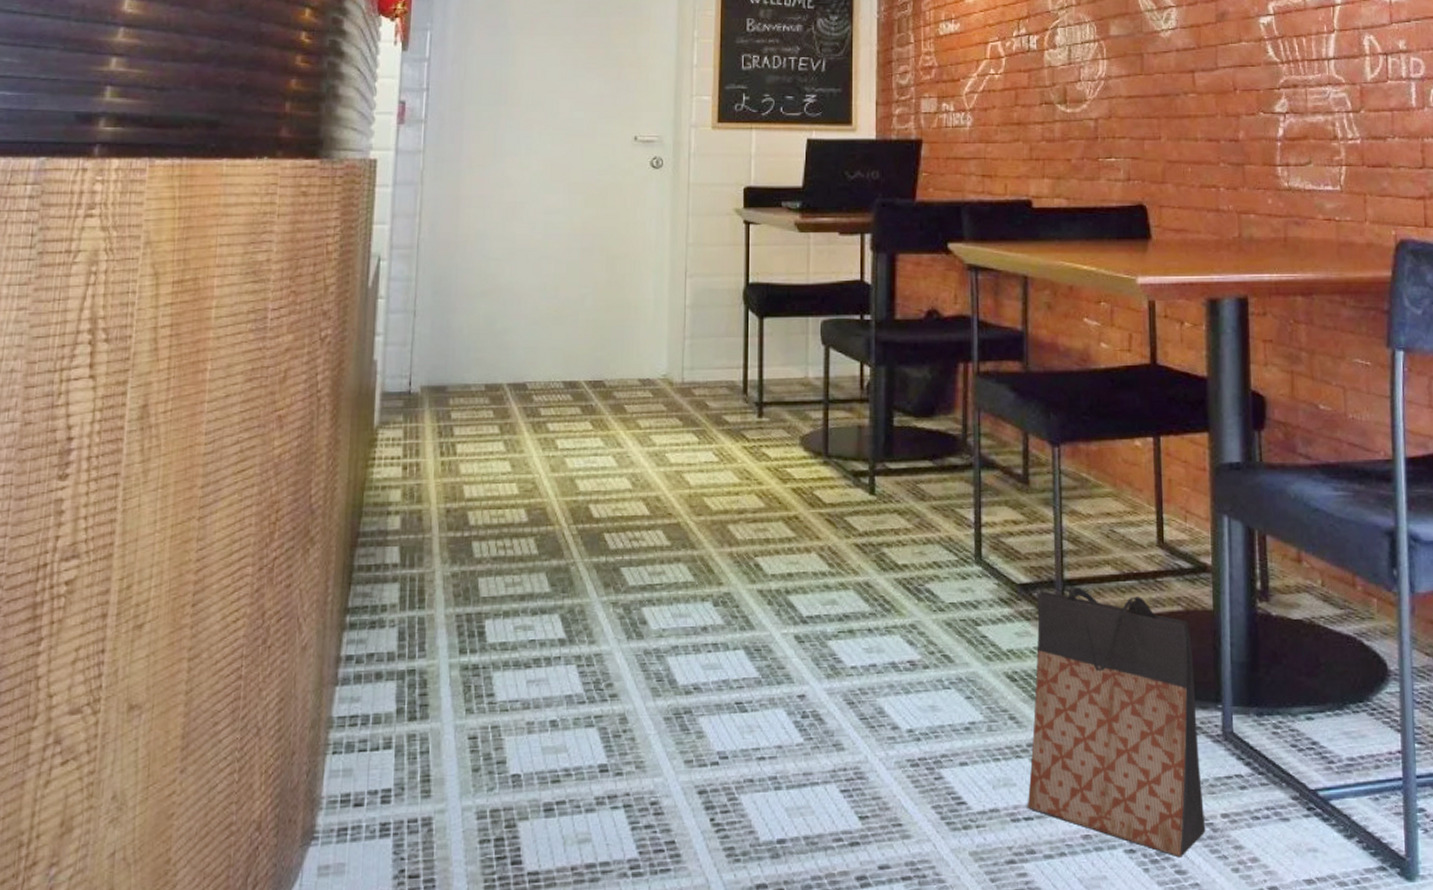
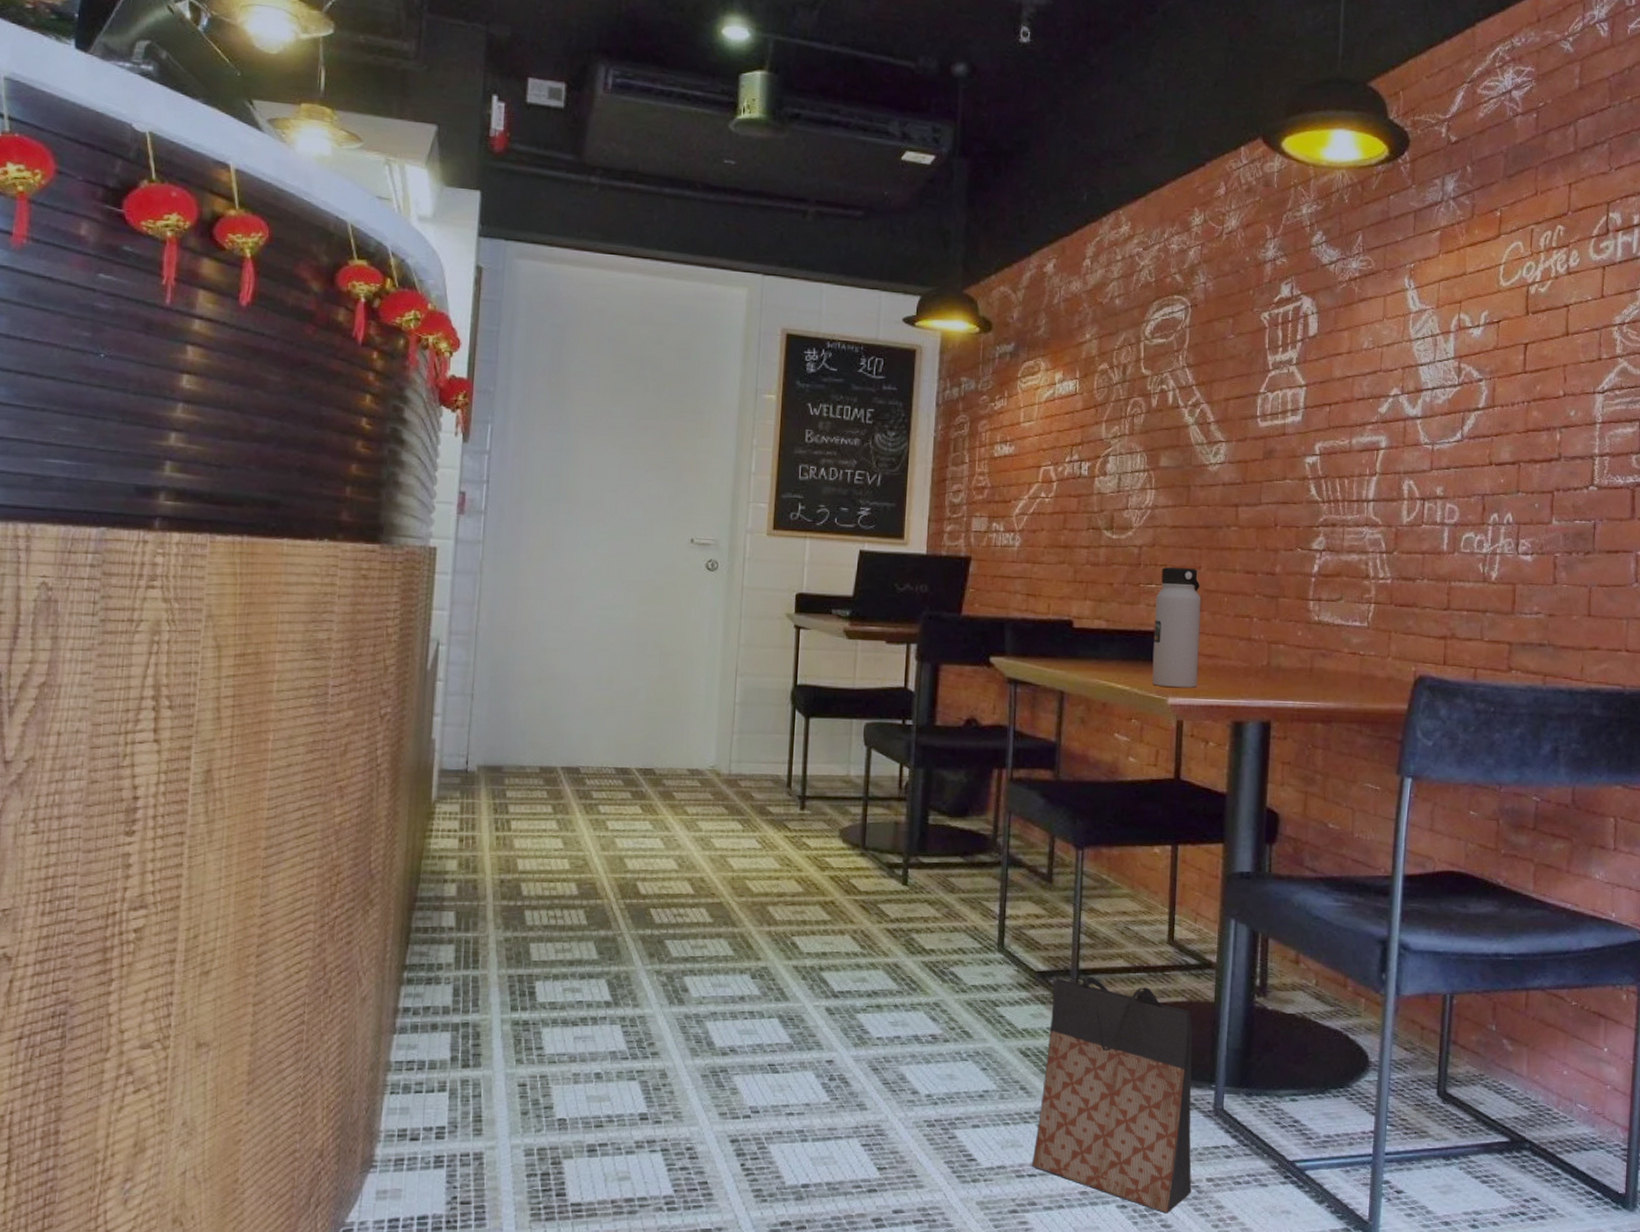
water bottle: none [1116,139,1167,266] -> present [1151,567,1202,689]

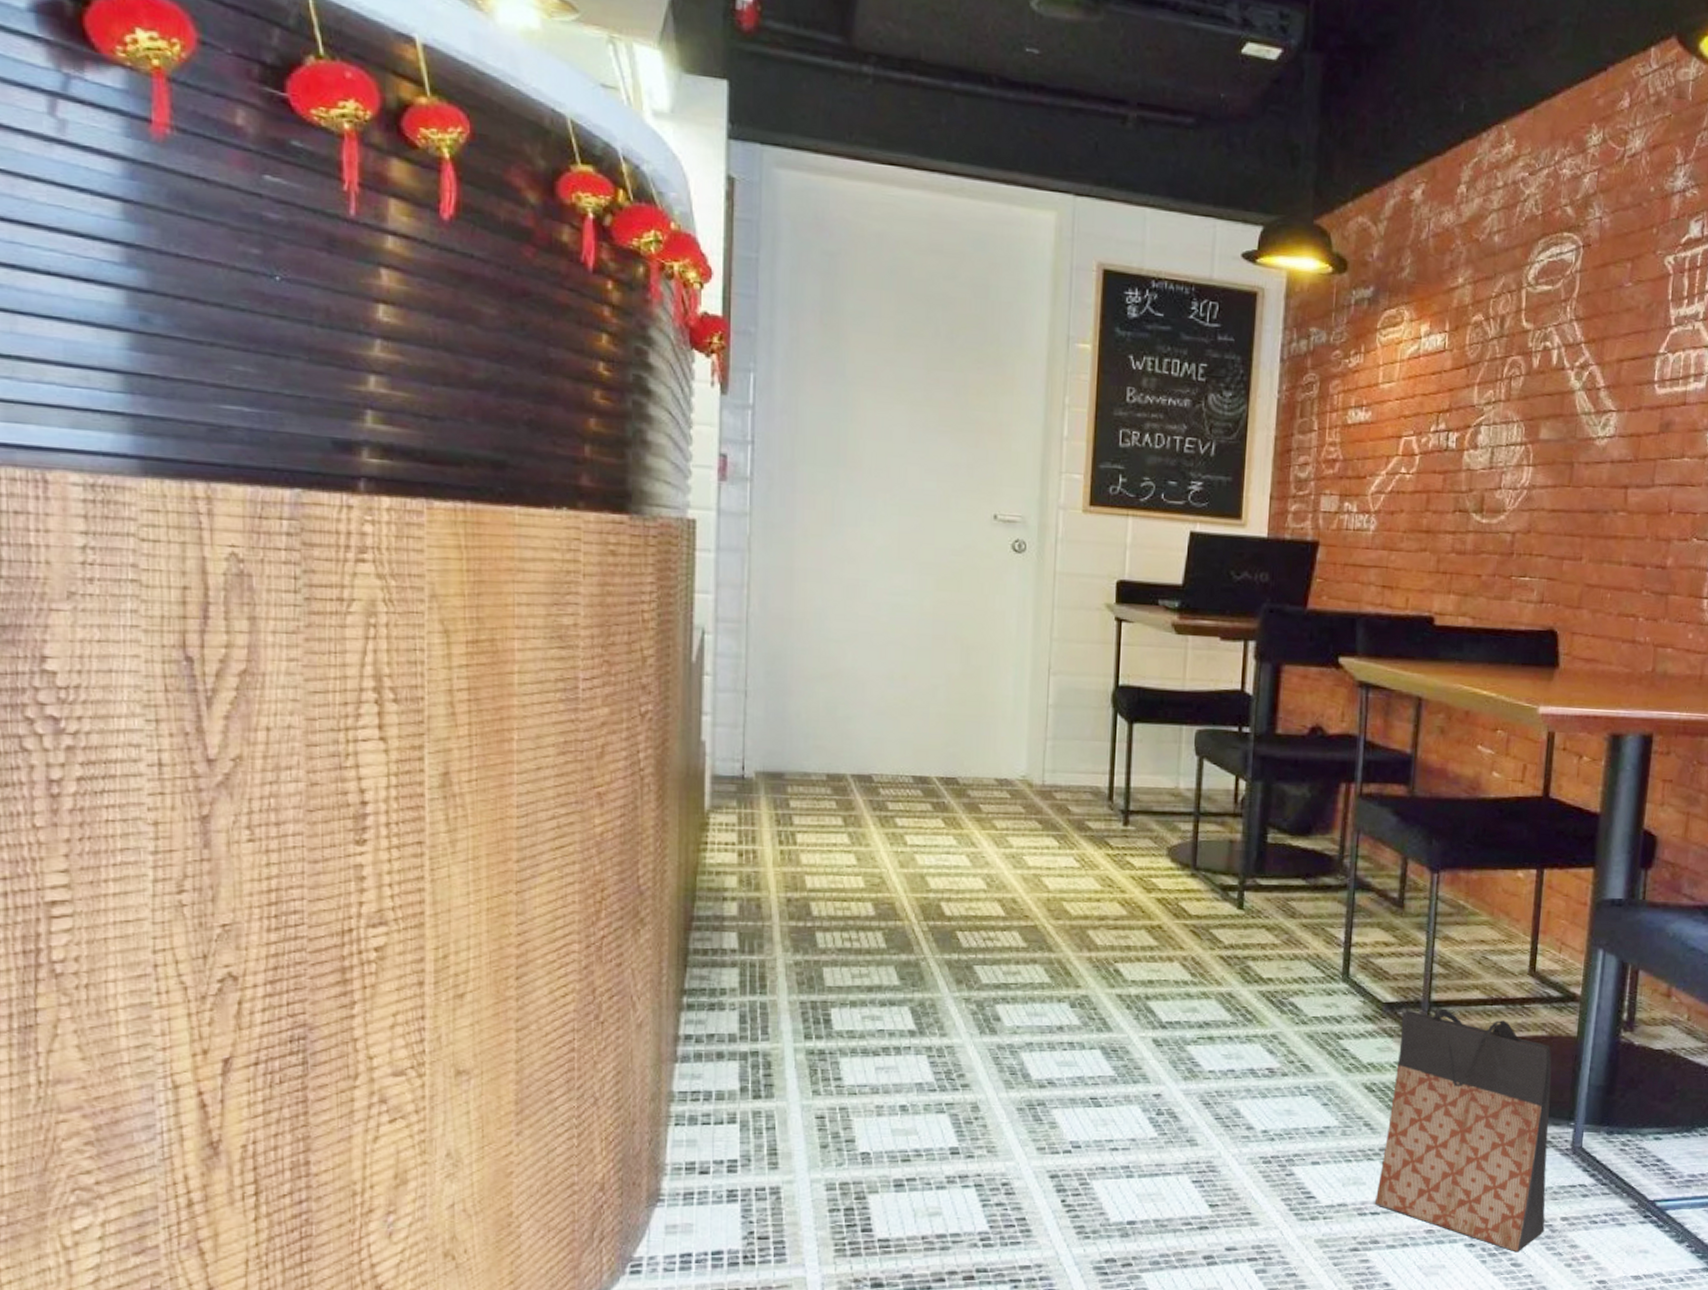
water bottle: present [1151,567,1202,689] -> none [1521,557,1581,696]

